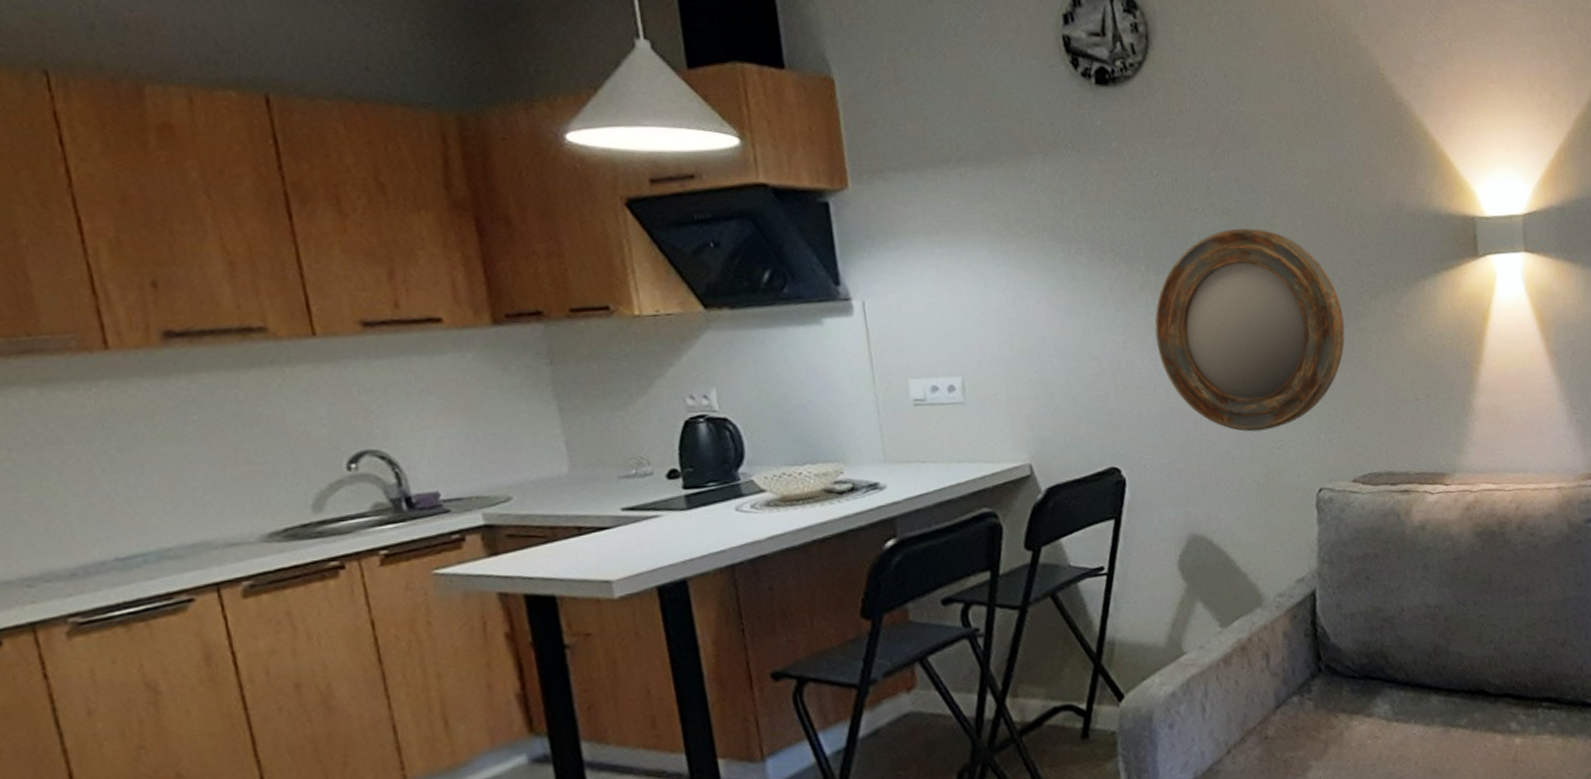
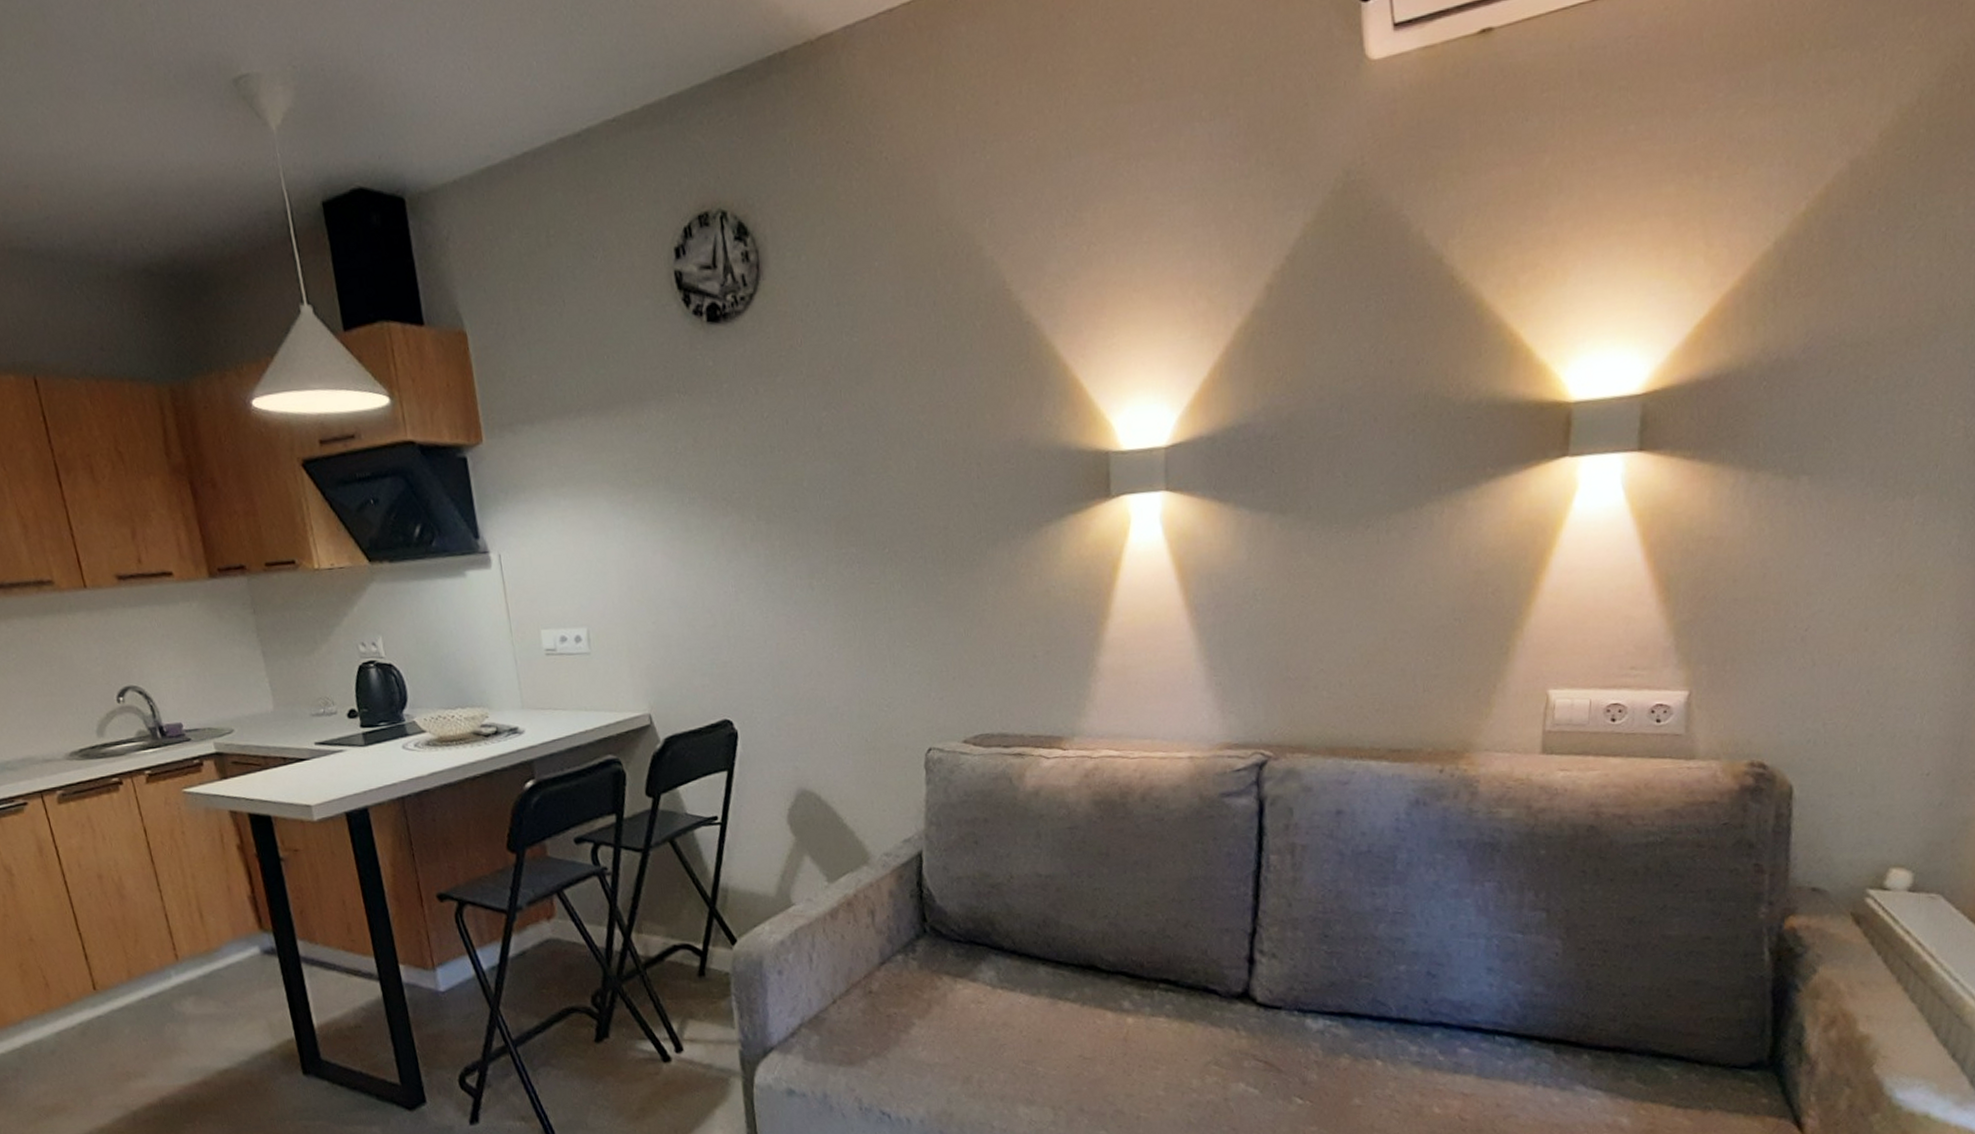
home mirror: present [1155,228,1345,432] -> none [765,472,959,688]

